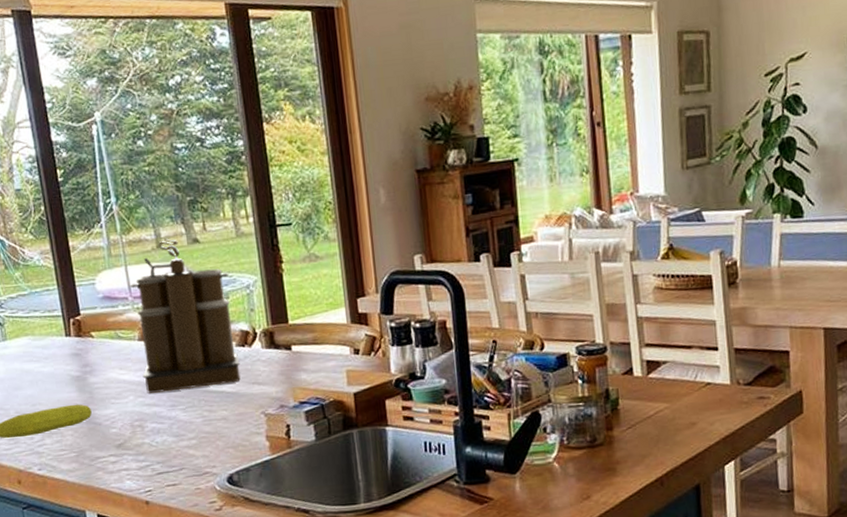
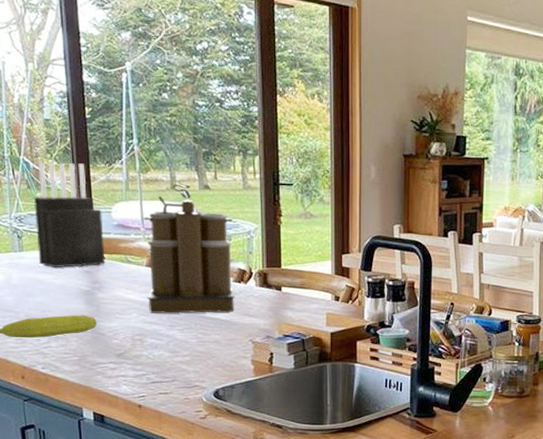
knife block: none [12,233,95,355] -> present [33,162,106,268]

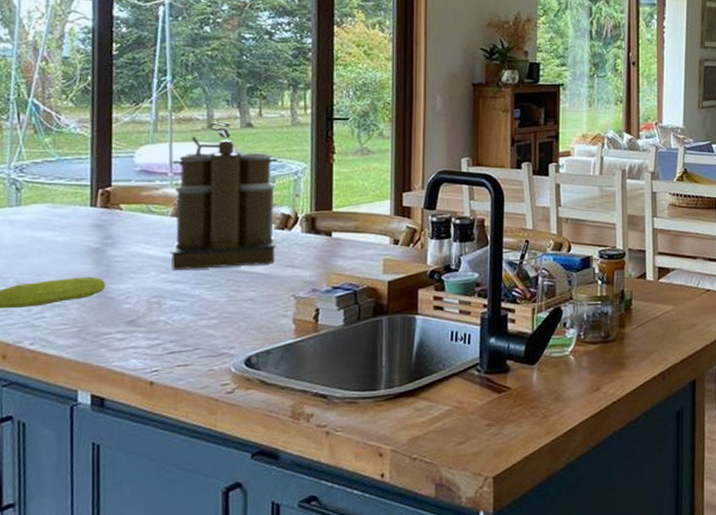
knife block: present [33,162,106,268] -> none [39,104,123,223]

